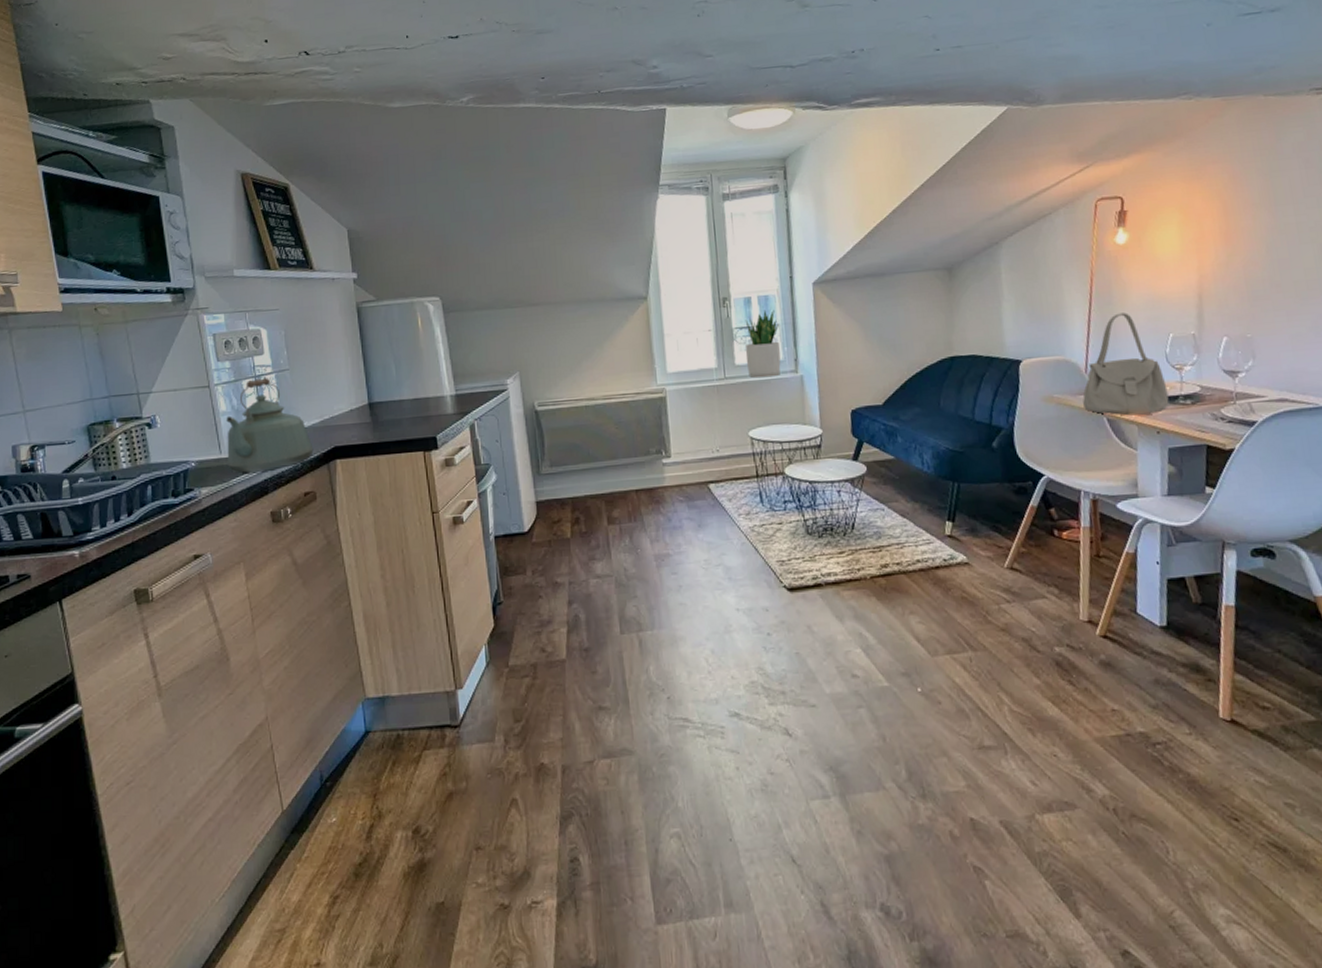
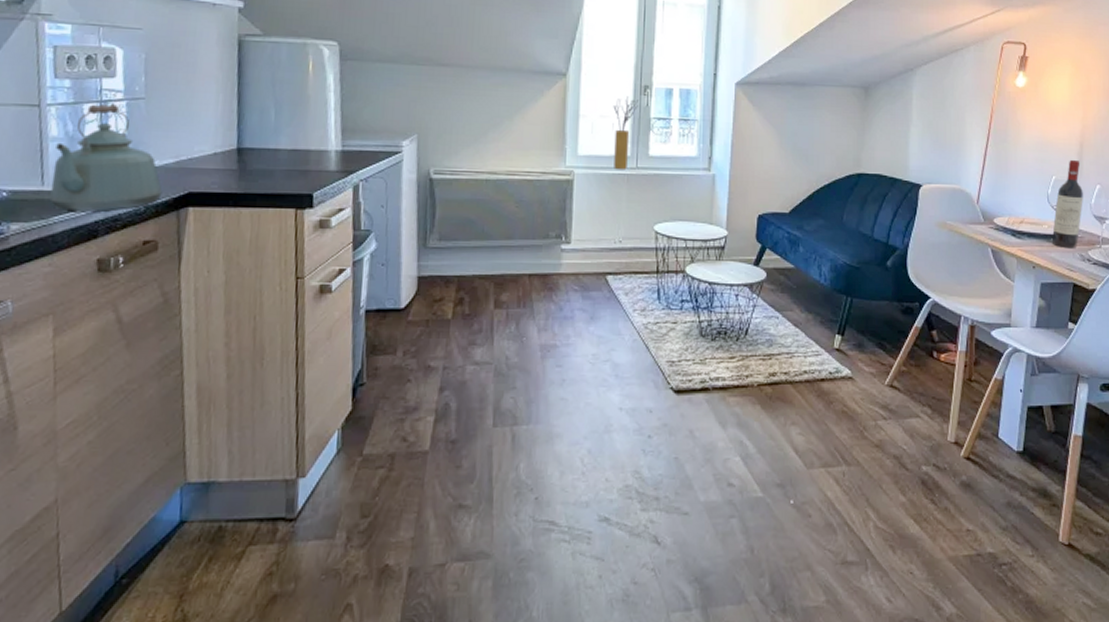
vase: none [695,310,719,383] -> present [613,96,638,170]
planter: present [745,309,781,379] -> none [660,103,697,173]
handbag: present [1082,312,1170,416] -> none [972,151,1046,249]
wine bottle: none [1175,313,1210,409] -> present [1051,159,1084,249]

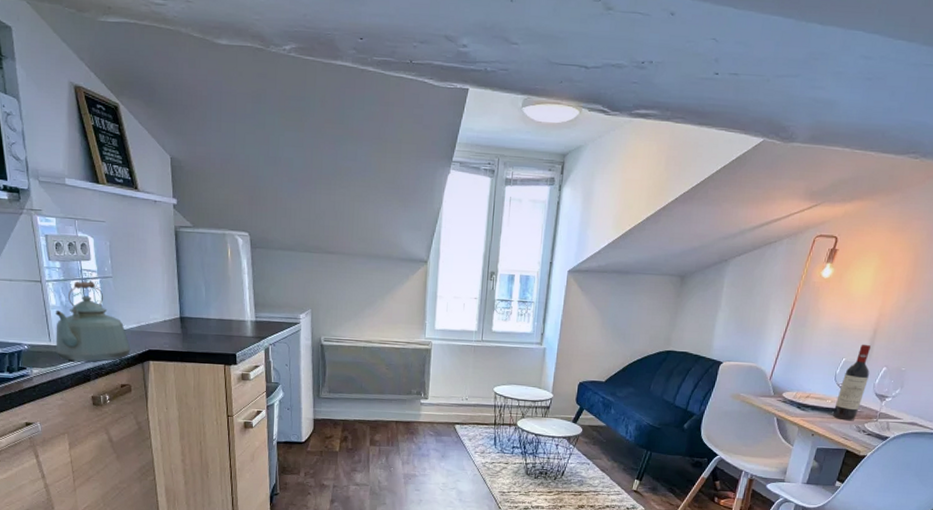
vase: present [613,96,638,170] -> none [463,281,485,343]

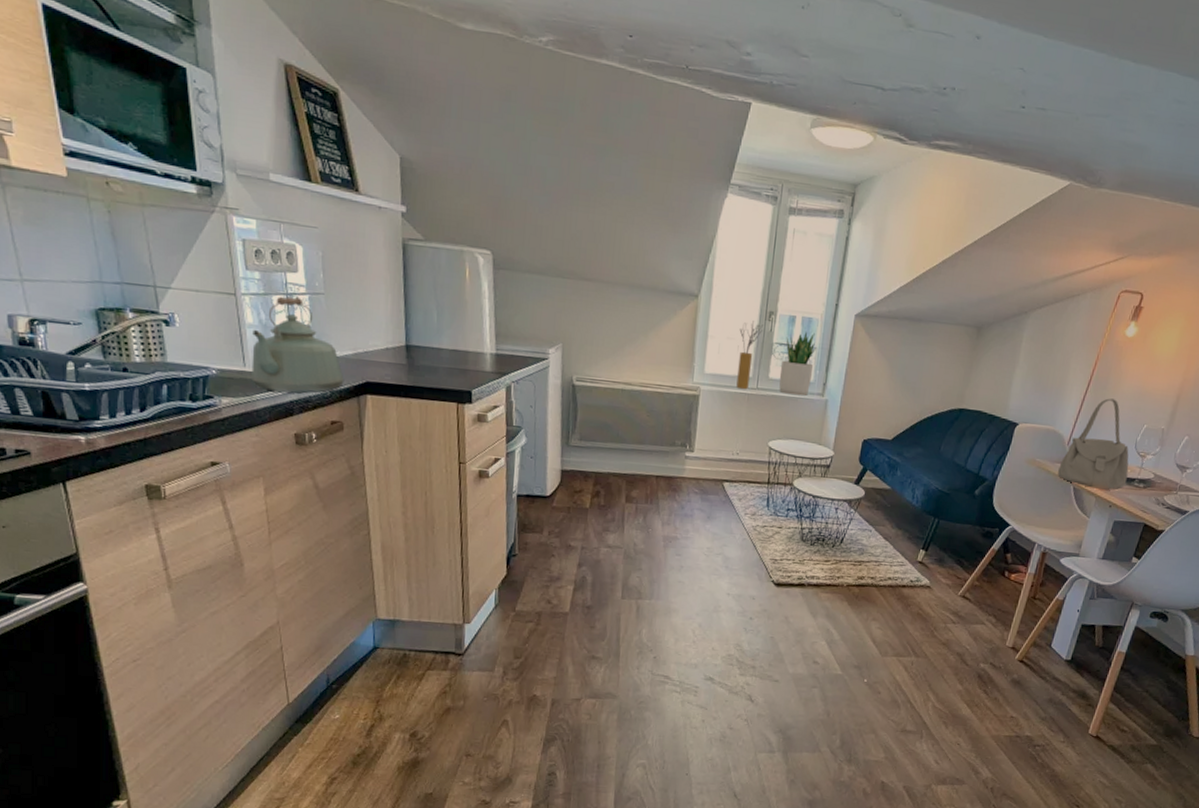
vase: none [463,281,485,343] -> present [736,320,763,390]
planter: none [501,287,533,346] -> present [779,331,816,397]
handbag: none [761,335,830,420] -> present [1057,398,1129,491]
wine bottle: present [832,344,871,421] -> none [1131,410,1174,493]

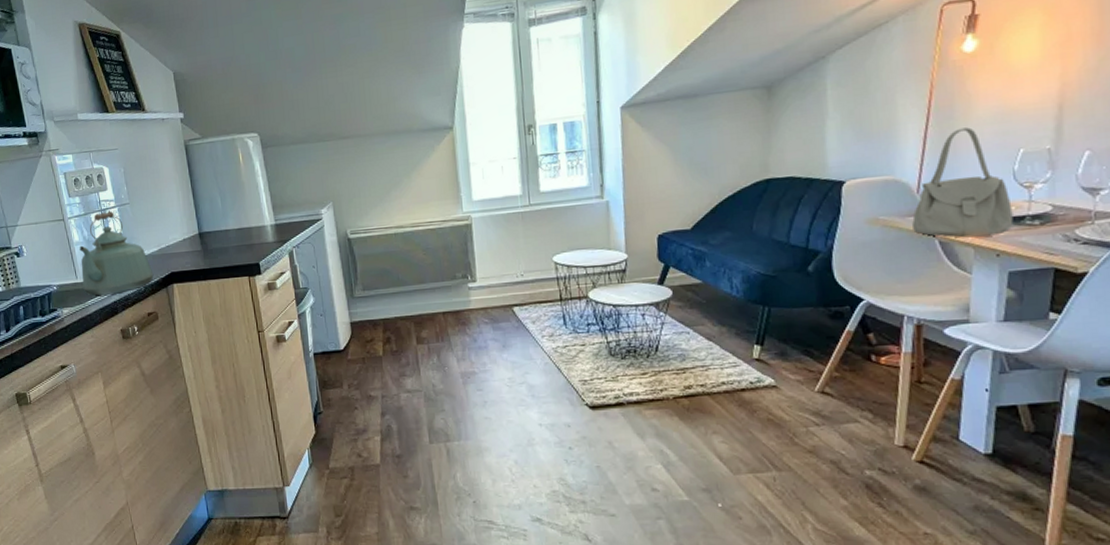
vase: present [736,320,763,390] -> none [500,138,524,210]
planter: present [779,331,816,397] -> none [550,136,587,205]

